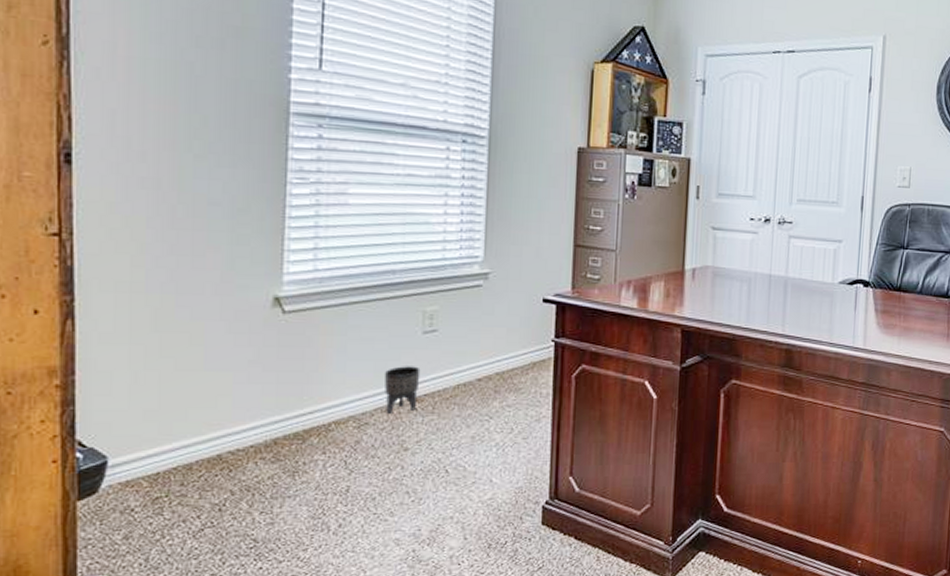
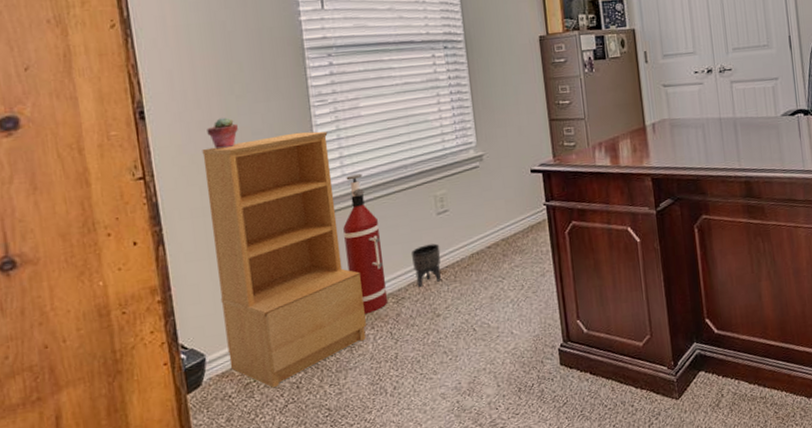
bookshelf: none [137,210,318,507] -> present [202,131,366,389]
potted succulent: none [150,178,190,216] -> present [207,117,238,150]
fire extinguisher: none [304,271,350,437] -> present [343,173,389,315]

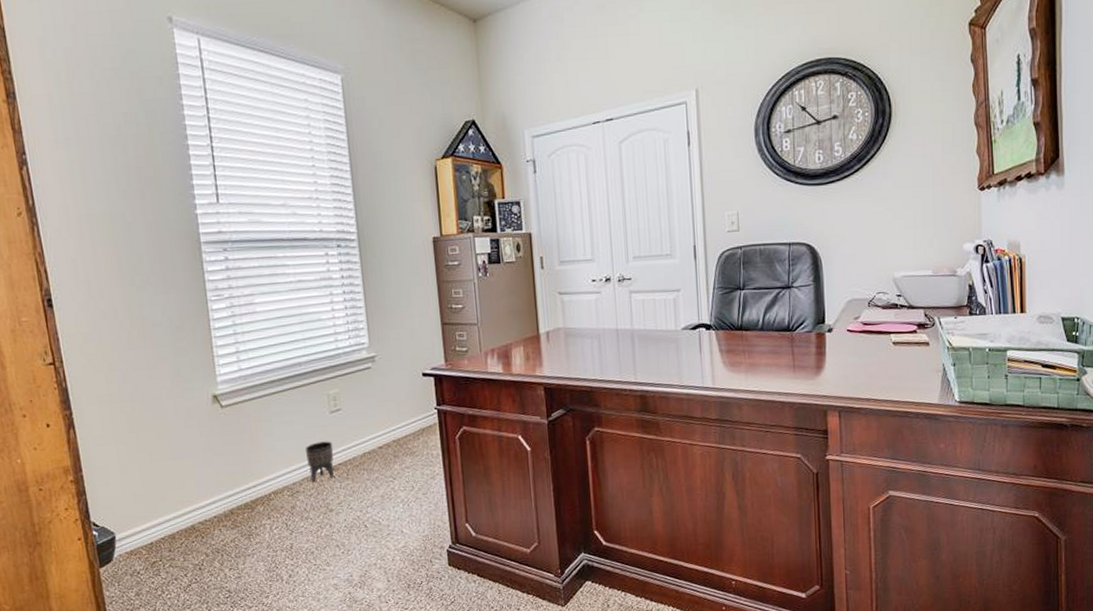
bookshelf: present [202,131,366,389] -> none [106,325,263,568]
potted succulent: present [207,117,238,150] -> none [110,308,139,339]
fire extinguisher: present [343,173,389,315] -> none [240,369,284,505]

